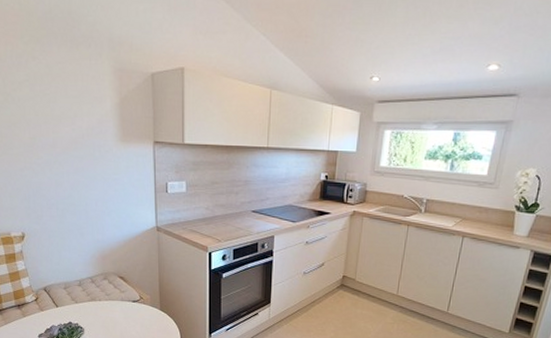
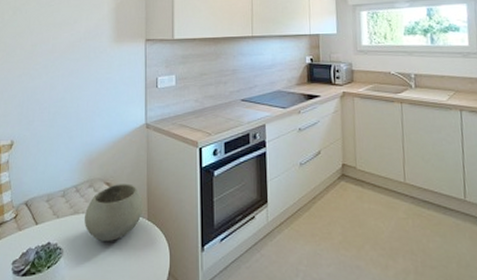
bowl: none [102,278,155,324] -> present [85,184,143,241]

